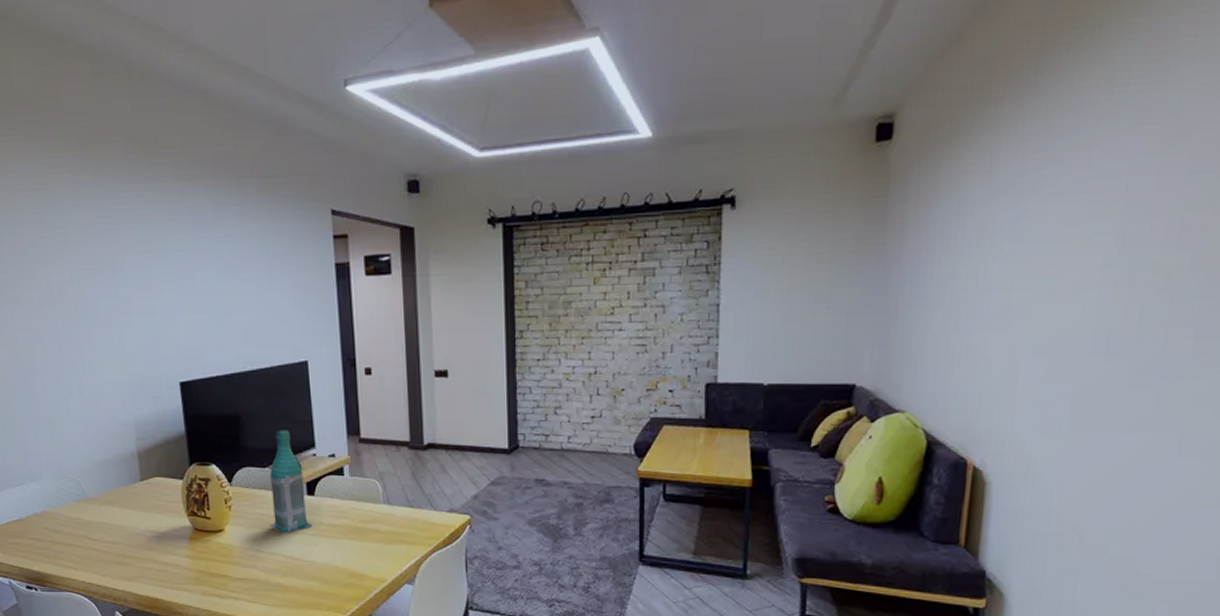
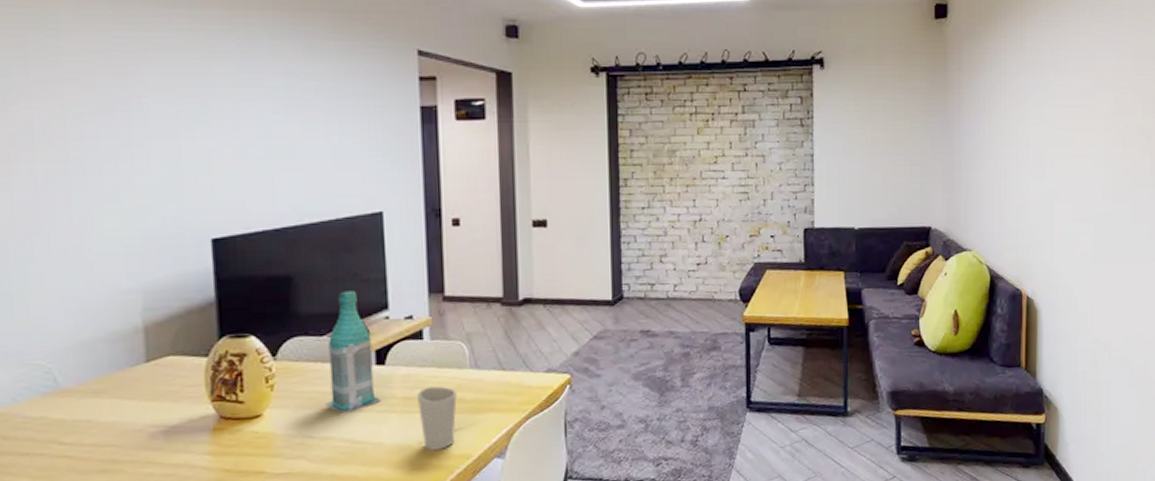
cup: none [341,517,373,572] -> present [418,386,457,451]

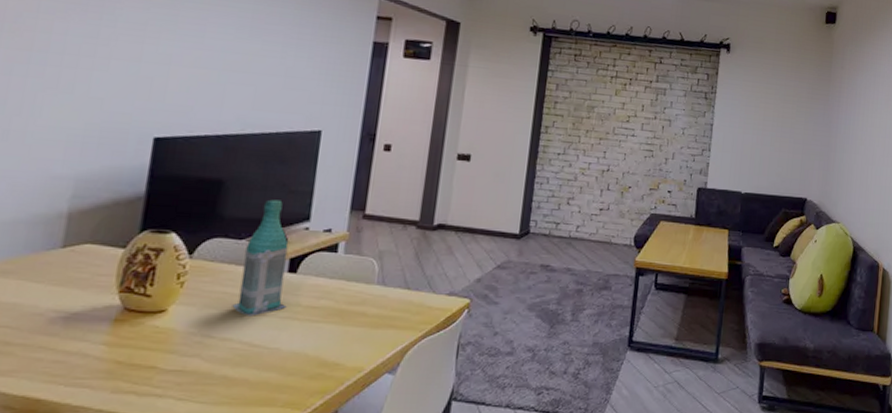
cup: present [418,386,457,451] -> none [319,298,361,360]

